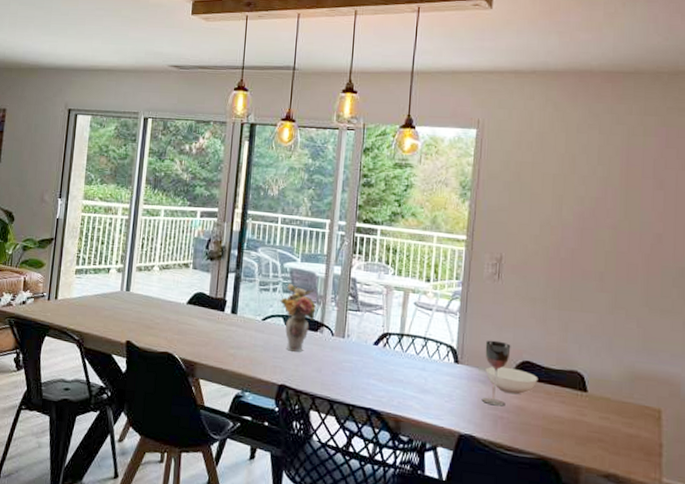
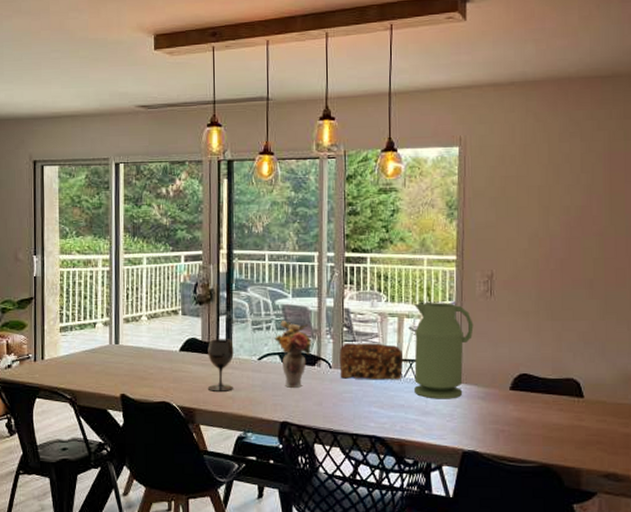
wine glass: none [210,295,240,349] -> present [207,339,234,391]
bread loaf: none [341,312,406,355] -> present [339,343,404,380]
water jug: none [414,279,479,380] -> present [413,303,474,399]
wineglass: present [481,340,511,406] -> none [482,357,508,420]
bowl: present [485,366,538,395] -> none [484,381,536,407]

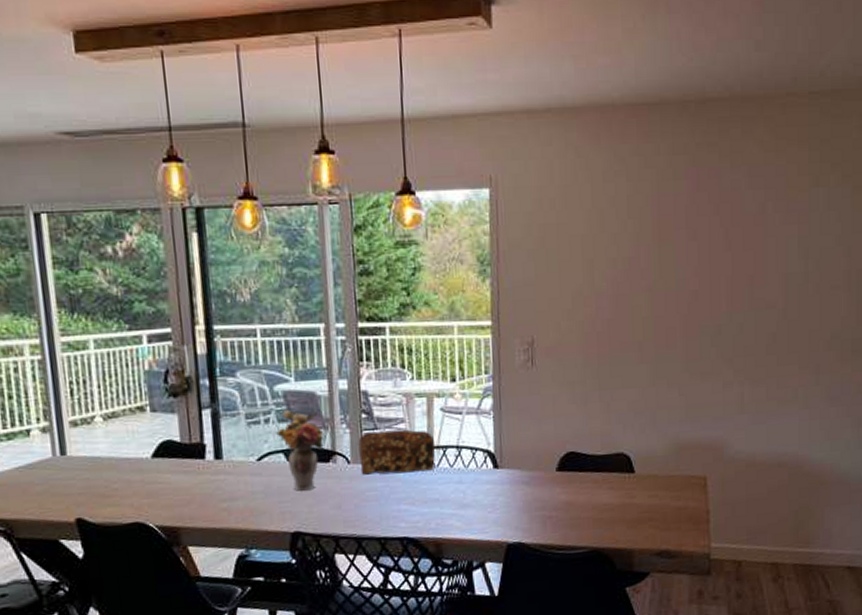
wine glass: present [207,339,234,391] -> none [189,437,228,504]
water jug: present [413,303,474,399] -> none [445,376,514,489]

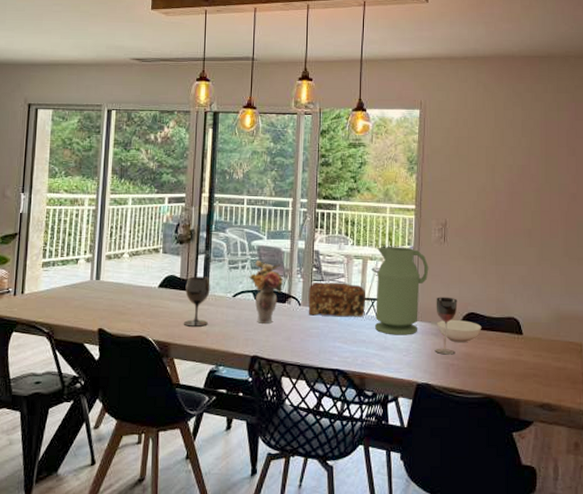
wine glass: none [189,437,228,504] -> present [183,276,210,327]
water jug: none [445,376,514,489] -> present [374,247,429,335]
wineglass: none [525,435,553,507] -> present [434,297,458,355]
bowl: none [528,462,585,491] -> present [437,319,482,343]

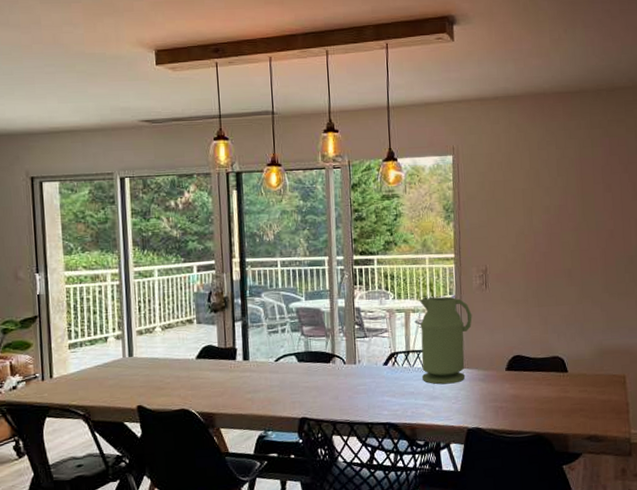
wine glass: present [183,276,210,327] -> none [224,343,252,395]
flower arrangement: present [248,259,284,324] -> none [289,321,327,385]
bread loaf: present [308,282,366,317] -> none [352,337,412,373]
wineglass: present [434,297,458,355] -> none [481,342,503,399]
bowl: present [437,319,482,343] -> none [483,363,528,386]

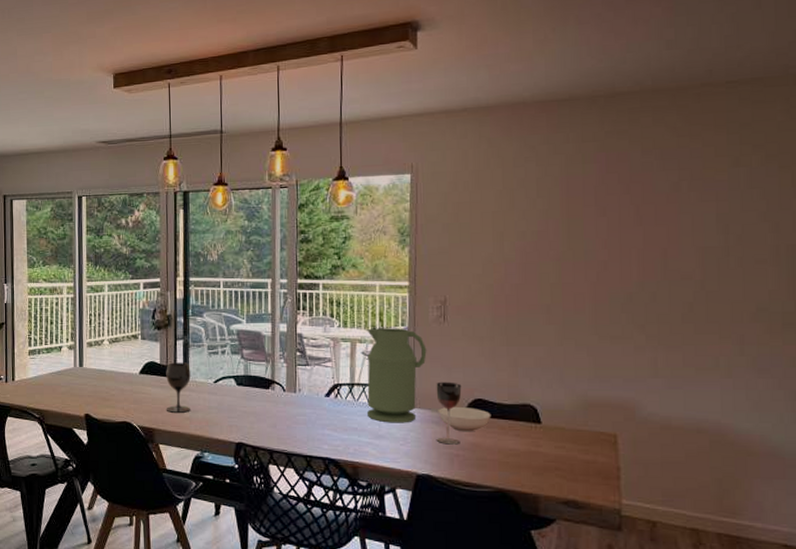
wine glass: none [224,343,252,395] -> present [166,362,191,413]
wineglass: none [481,342,503,399] -> present [436,382,462,445]
bowl: none [483,363,528,386] -> present [438,406,491,432]

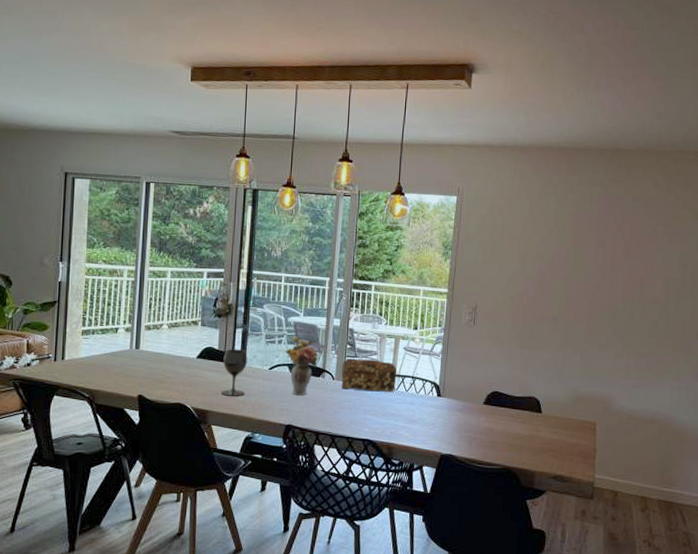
flower arrangement: none [228,344,266,410] -> present [284,335,319,396]
bread loaf: none [293,367,357,404] -> present [341,358,397,392]
water jug: present [366,328,427,423] -> none [403,327,458,410]
wineglass: present [436,382,462,445] -> none [459,376,483,429]
bowl: present [438,406,491,432] -> none [462,397,504,419]

